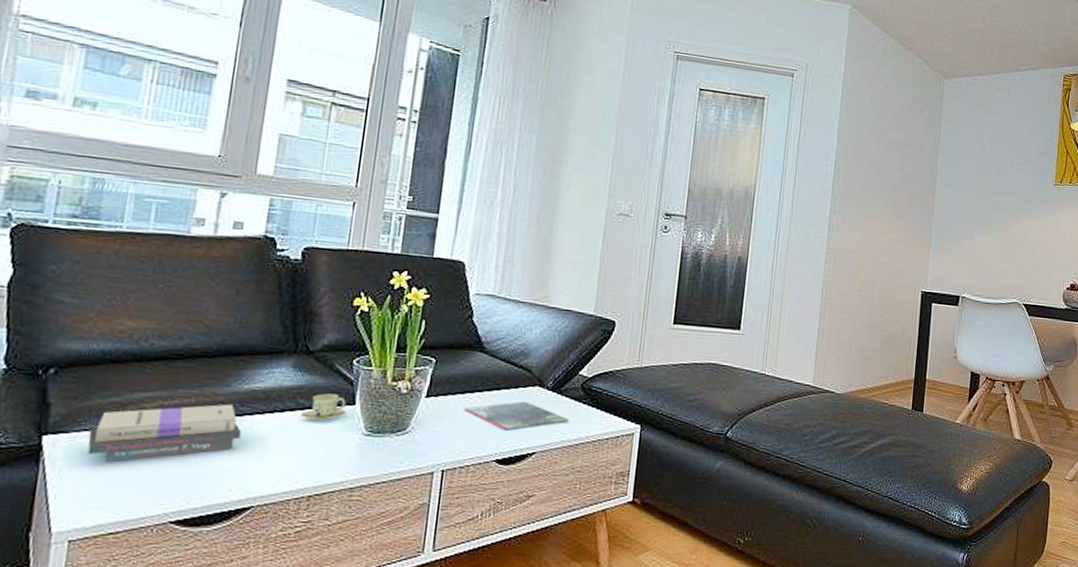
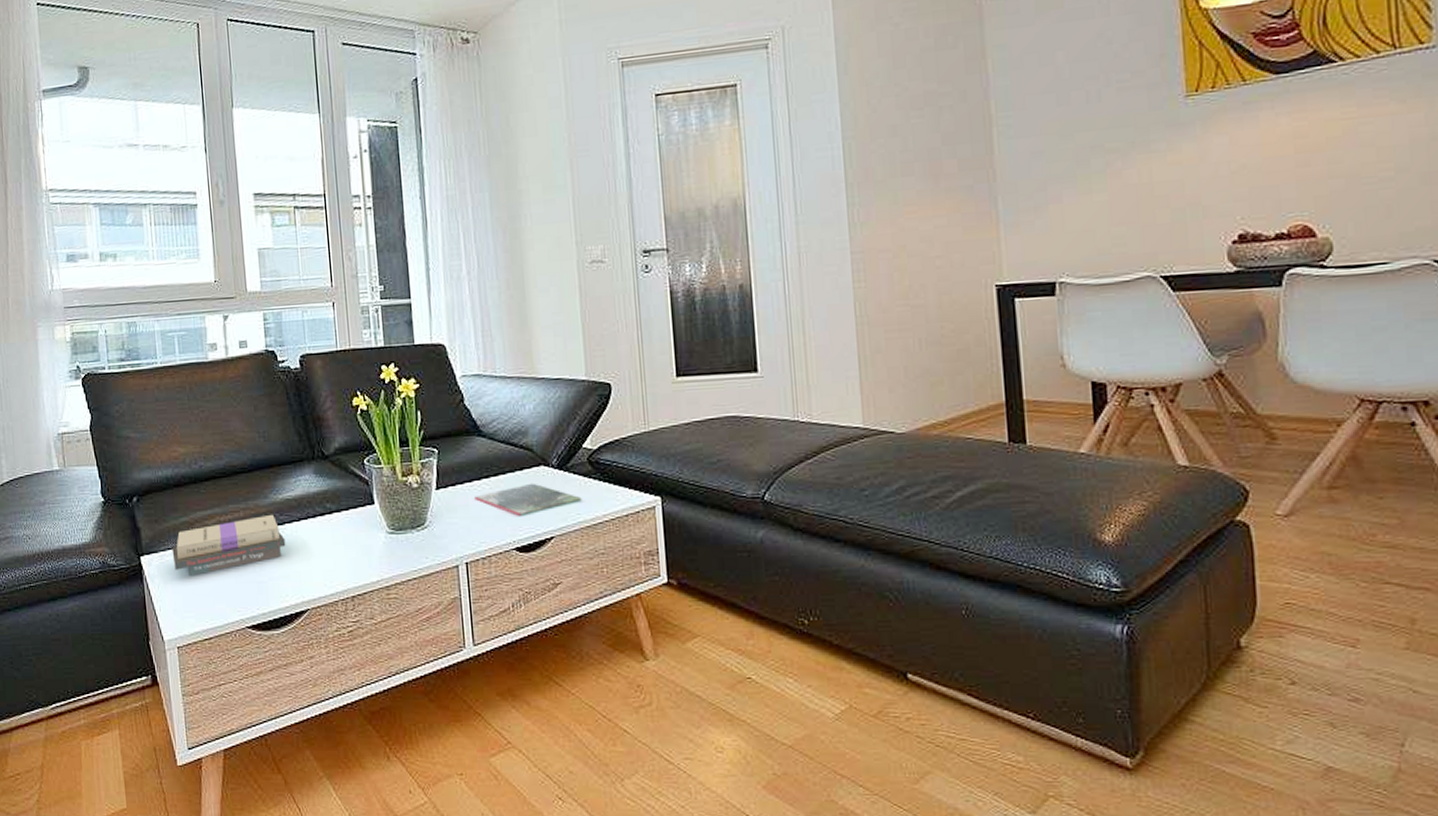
cup and saucer: present [301,393,347,421] -> none [330,495,368,523]

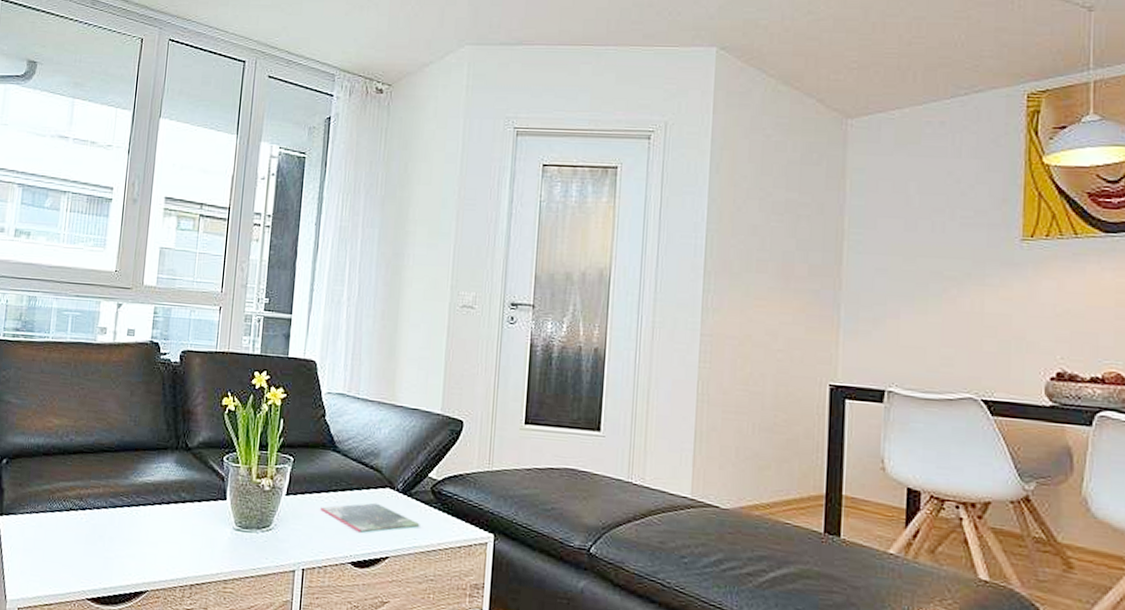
books: present [172,514,286,577] -> none [29,494,138,543]

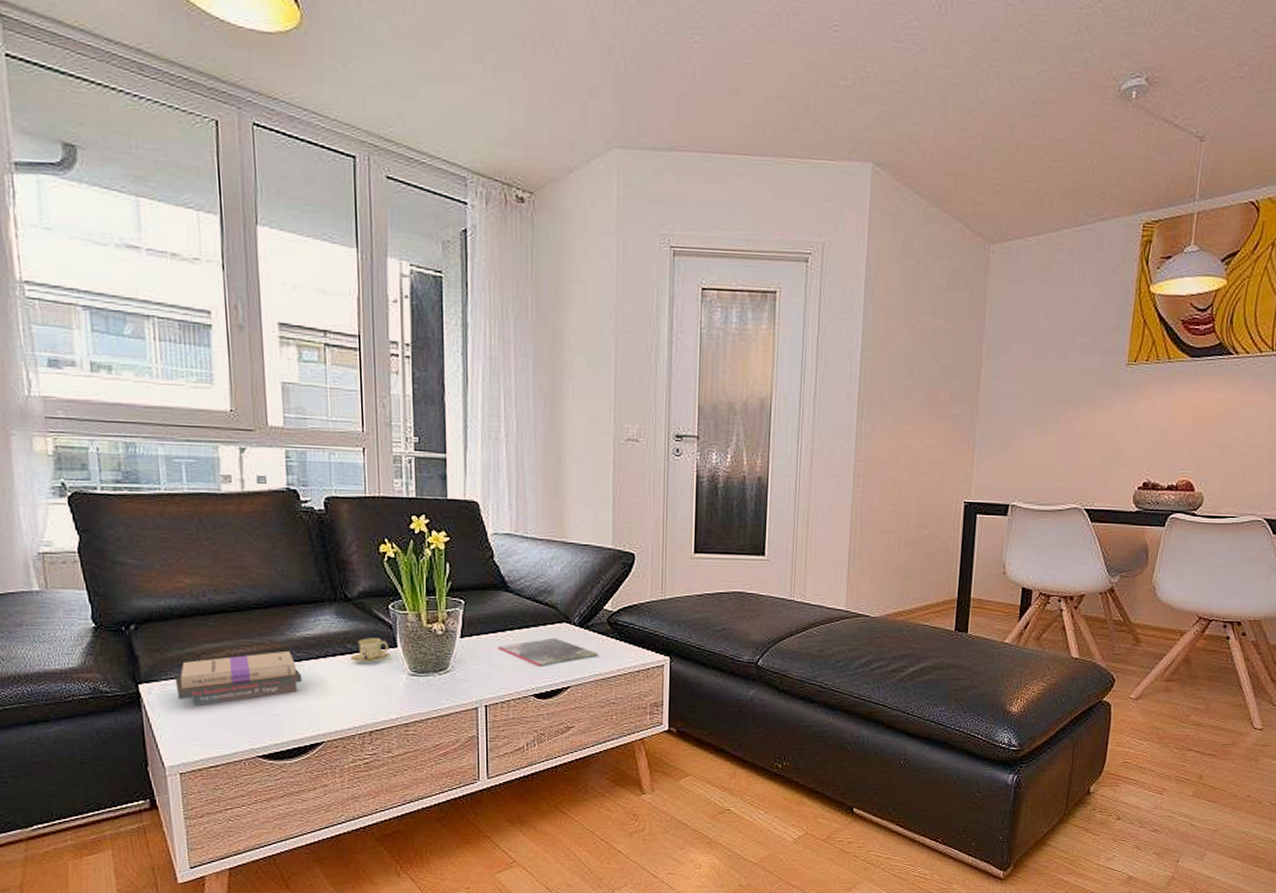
books: none [29,494,138,543] -> present [175,650,302,707]
cup and saucer: none [183,488,219,514] -> present [350,638,391,663]

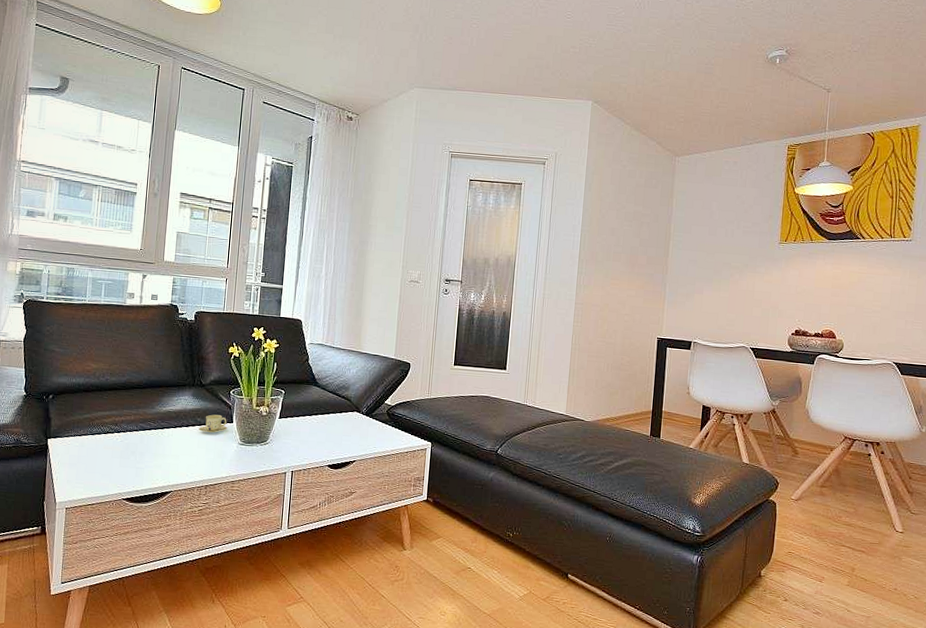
books: present [175,650,302,707] -> none [73,420,163,458]
magazine: present [498,637,599,666] -> none [305,422,379,444]

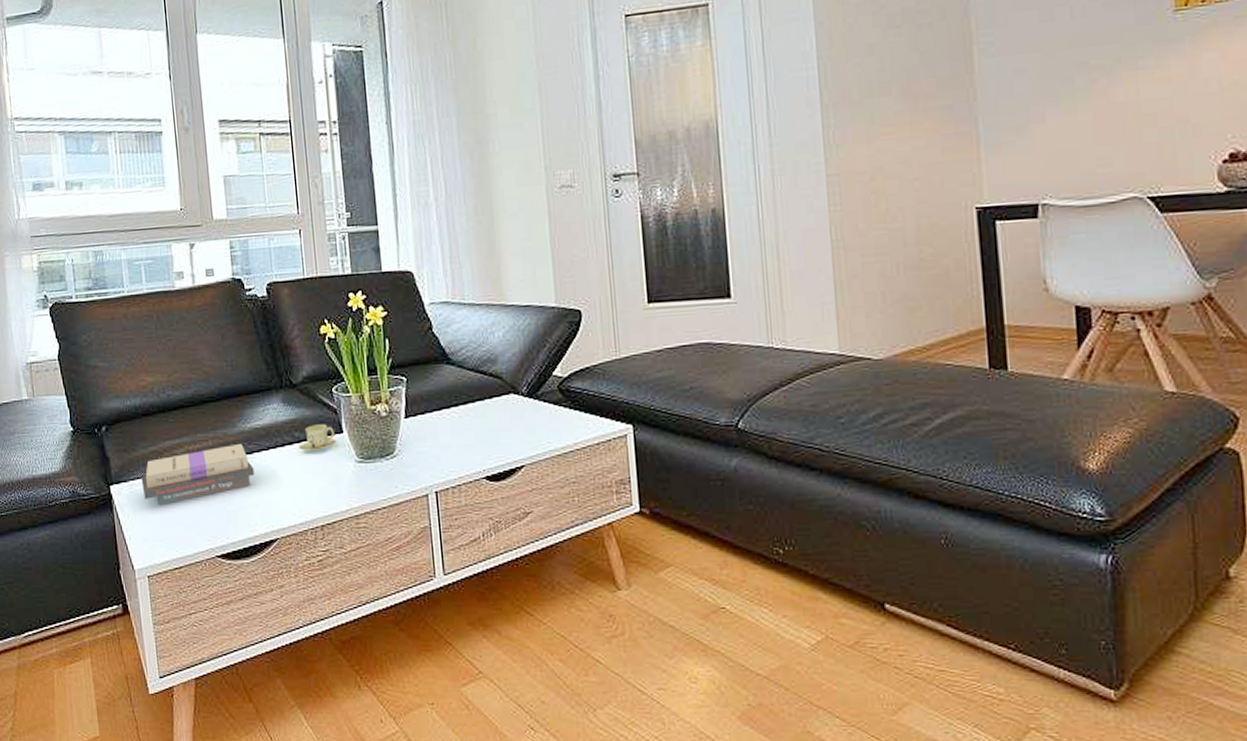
books: none [73,420,163,458] -> present [141,443,255,506]

